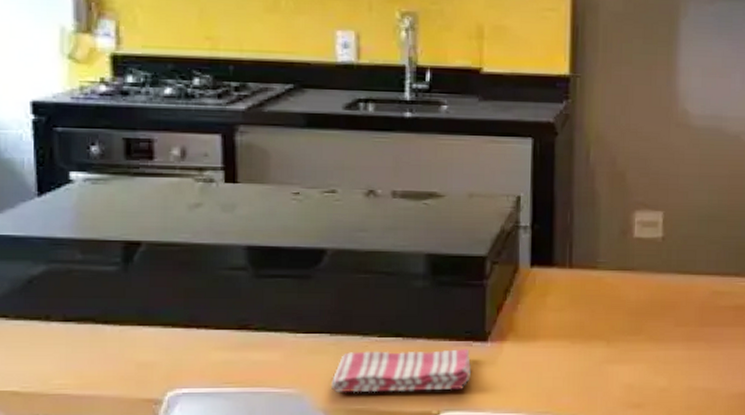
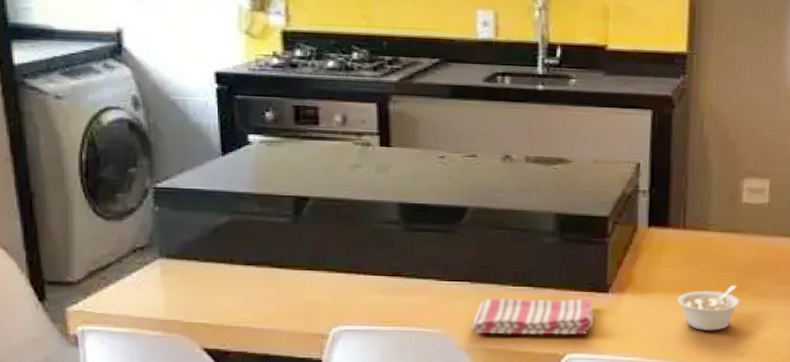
legume: none [565,328,634,380] -> present [677,284,740,331]

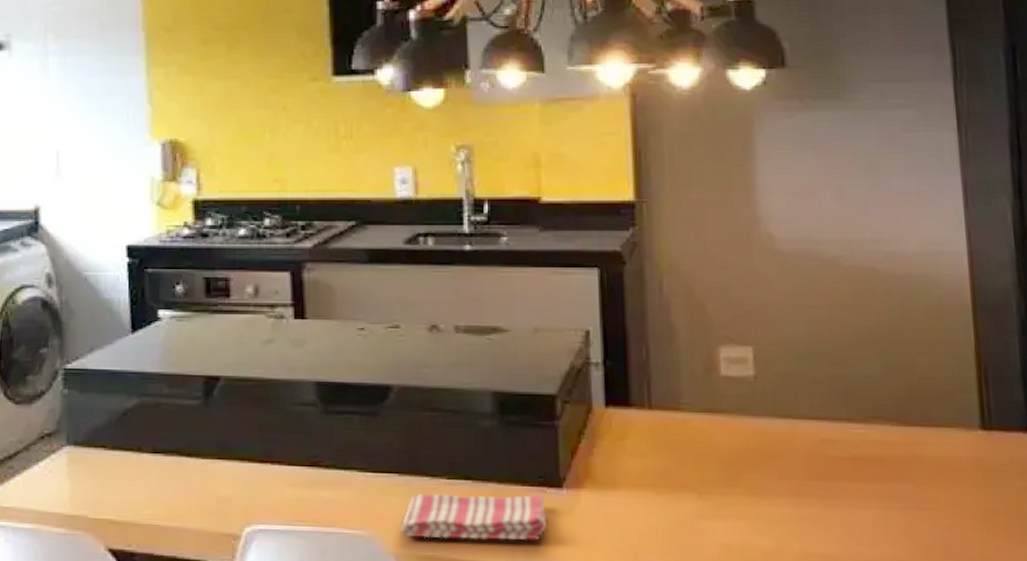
legume: present [677,284,740,331] -> none [649,478,731,538]

